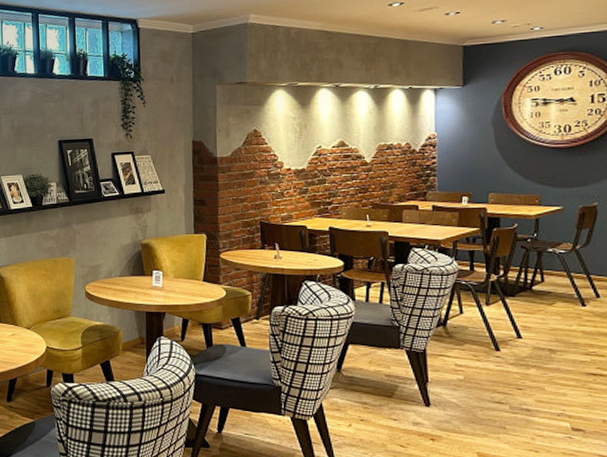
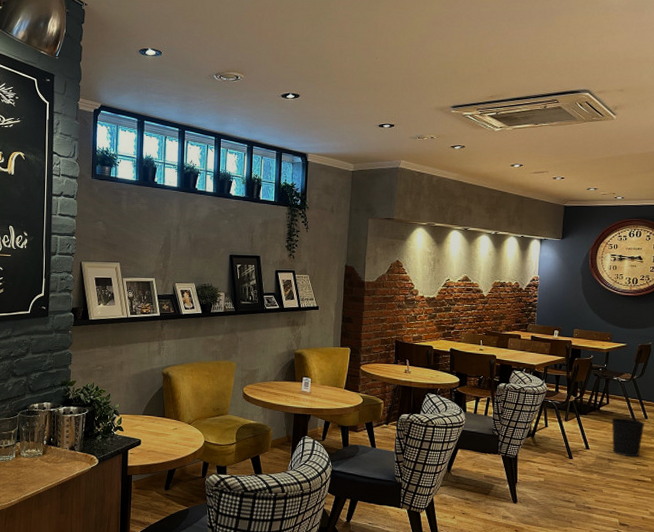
wastebasket: none [549,298,597,346] -> present [611,417,645,457]

